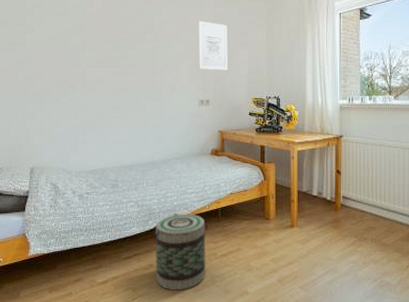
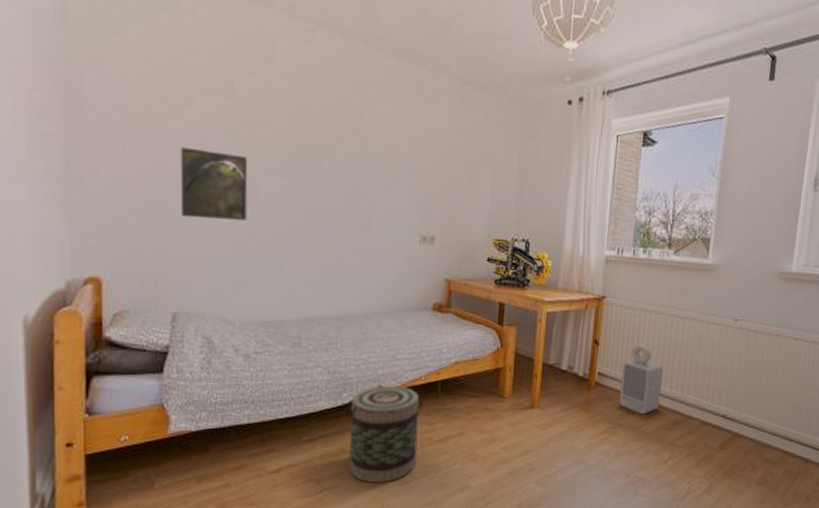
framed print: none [34,52,79,100] -> present [180,147,248,220]
wall art: present [199,21,228,71] -> none [423,126,466,199]
air purifier: none [362,171,397,229] -> present [619,343,665,415]

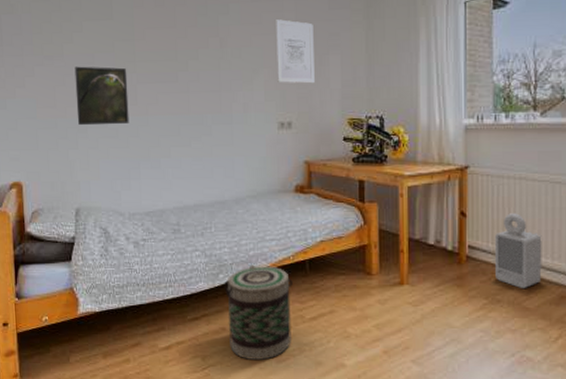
wall art: none [423,126,466,199] -> present [276,19,315,84]

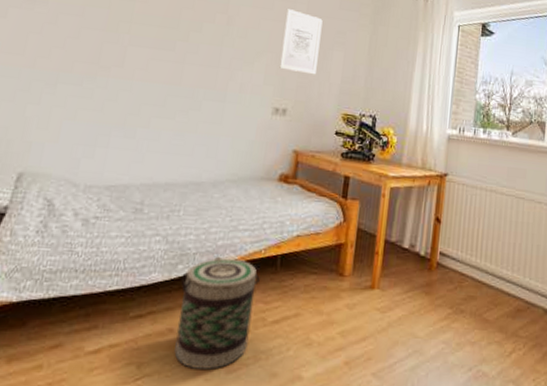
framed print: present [74,66,129,126] -> none [46,16,120,85]
air purifier: present [495,213,544,289] -> none [461,223,506,300]

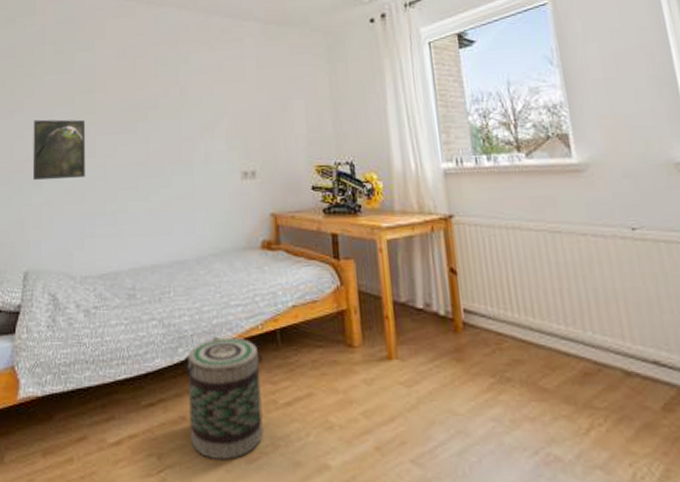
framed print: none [46,16,120,85] -> present [32,119,86,181]
wall art: present [279,9,323,75] -> none [236,66,278,131]

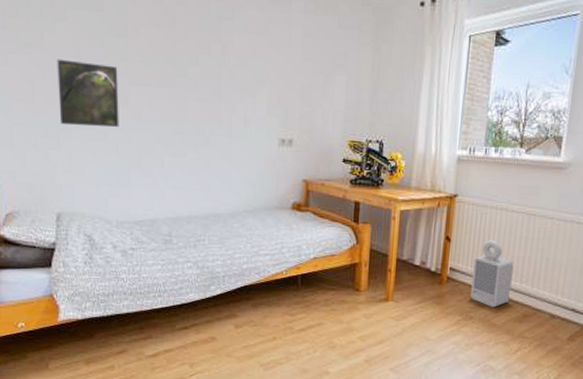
basket: present [184,336,264,459] -> none [215,278,284,367]
air purifier: none [493,269,556,364] -> present [471,240,515,308]

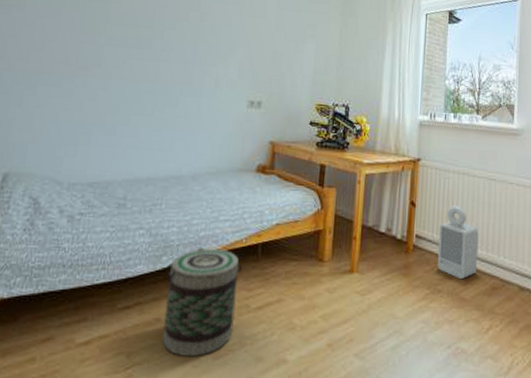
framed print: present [57,59,119,127] -> none [26,19,96,85]
basket: none [215,278,284,367] -> present [162,247,242,356]

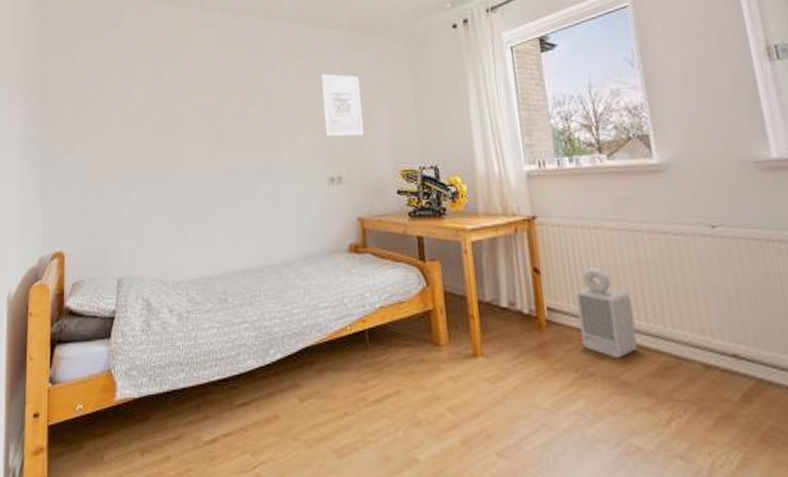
basket: present [162,247,242,356] -> none [275,337,354,455]
wall art: none [253,4,293,68] -> present [321,74,364,137]

